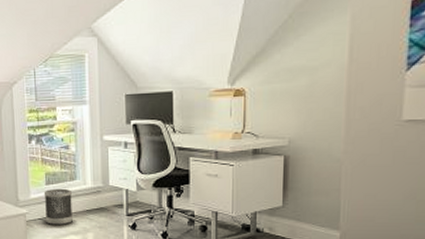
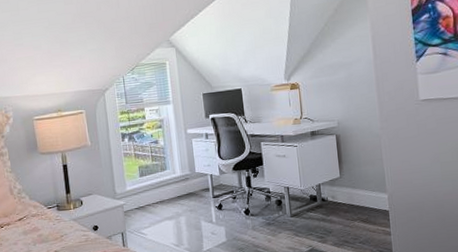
wastebasket: present [43,188,73,225] -> none [138,178,166,213]

